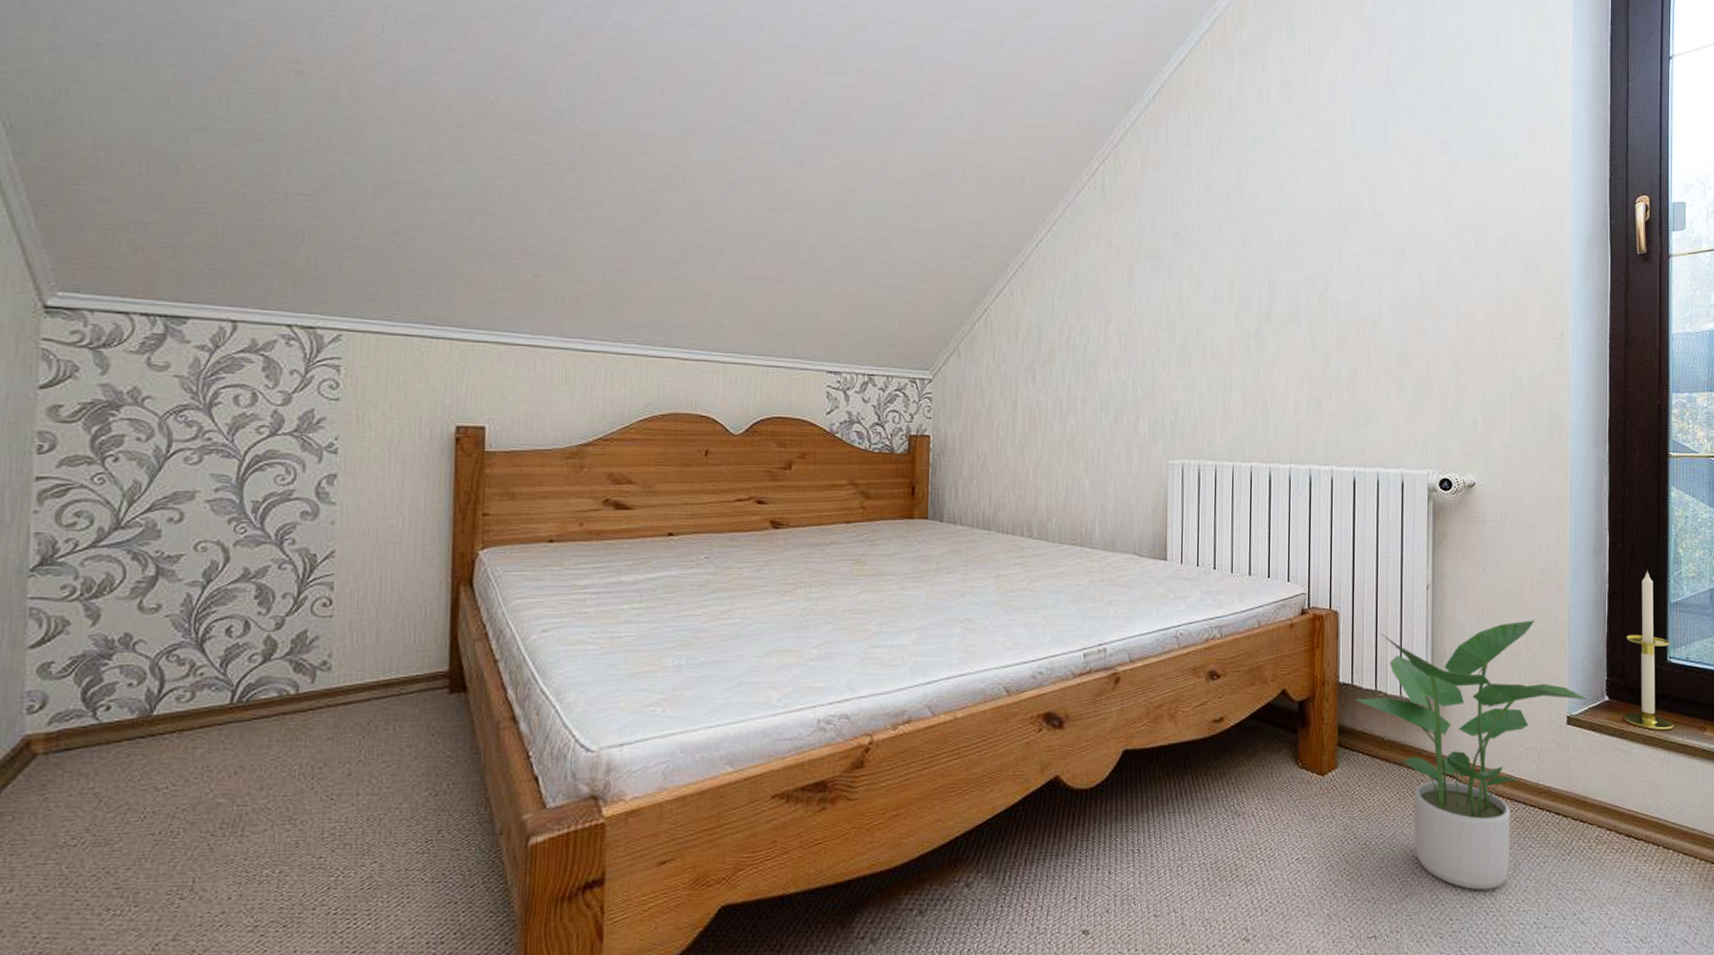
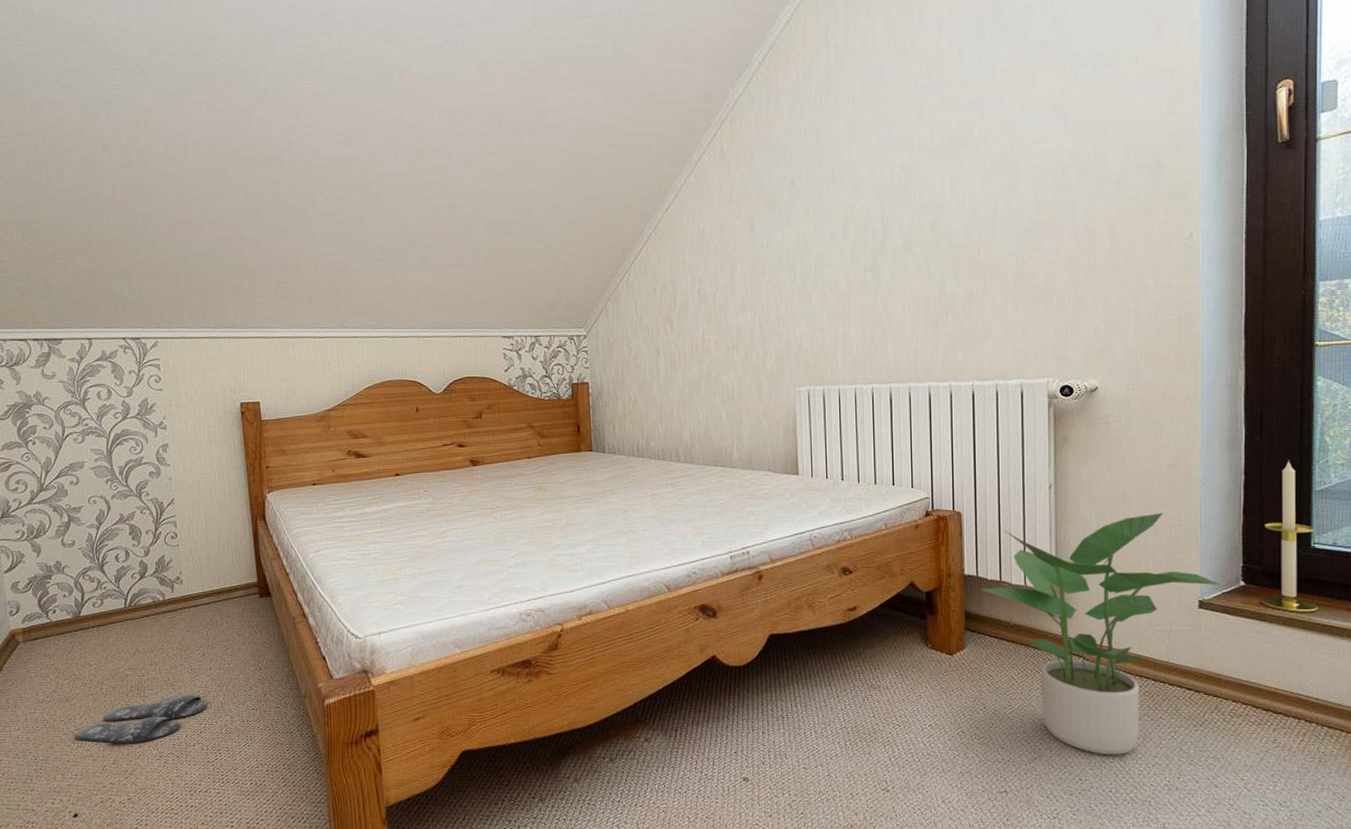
slippers: none [111,832,345,909] -> present [74,694,207,744]

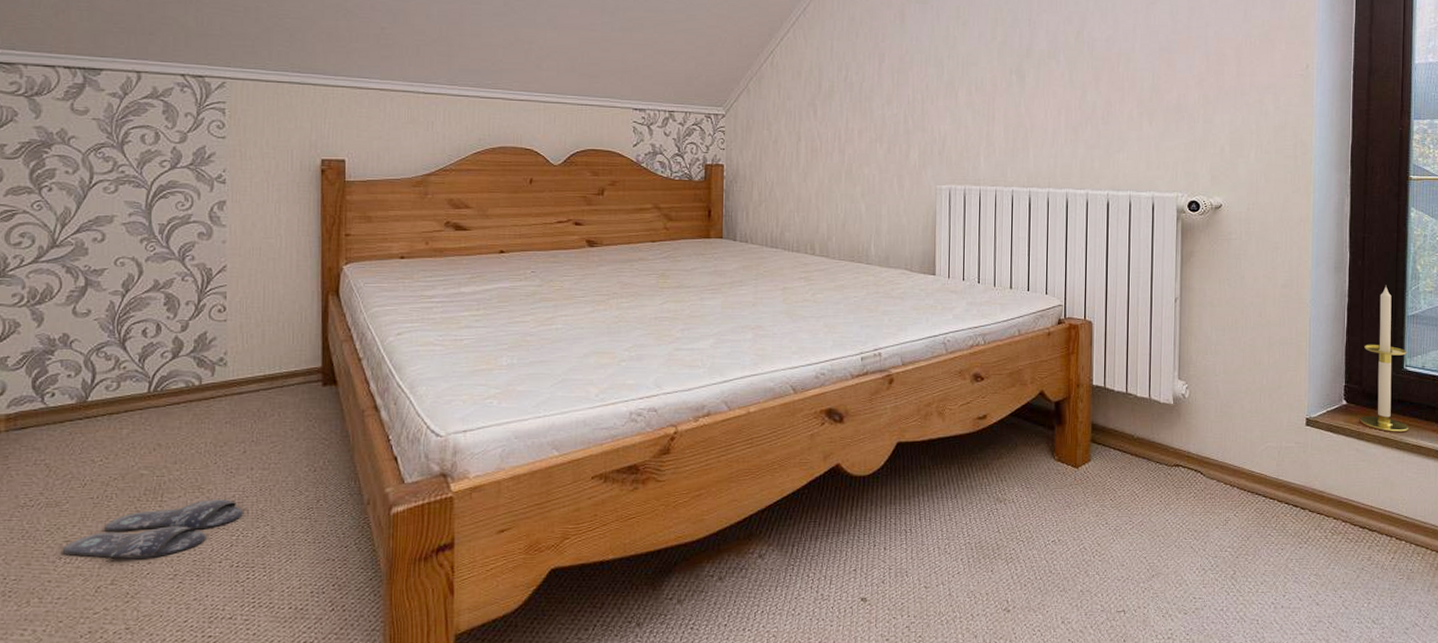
potted plant: present [981,513,1221,755] -> none [1108,330,1326,573]

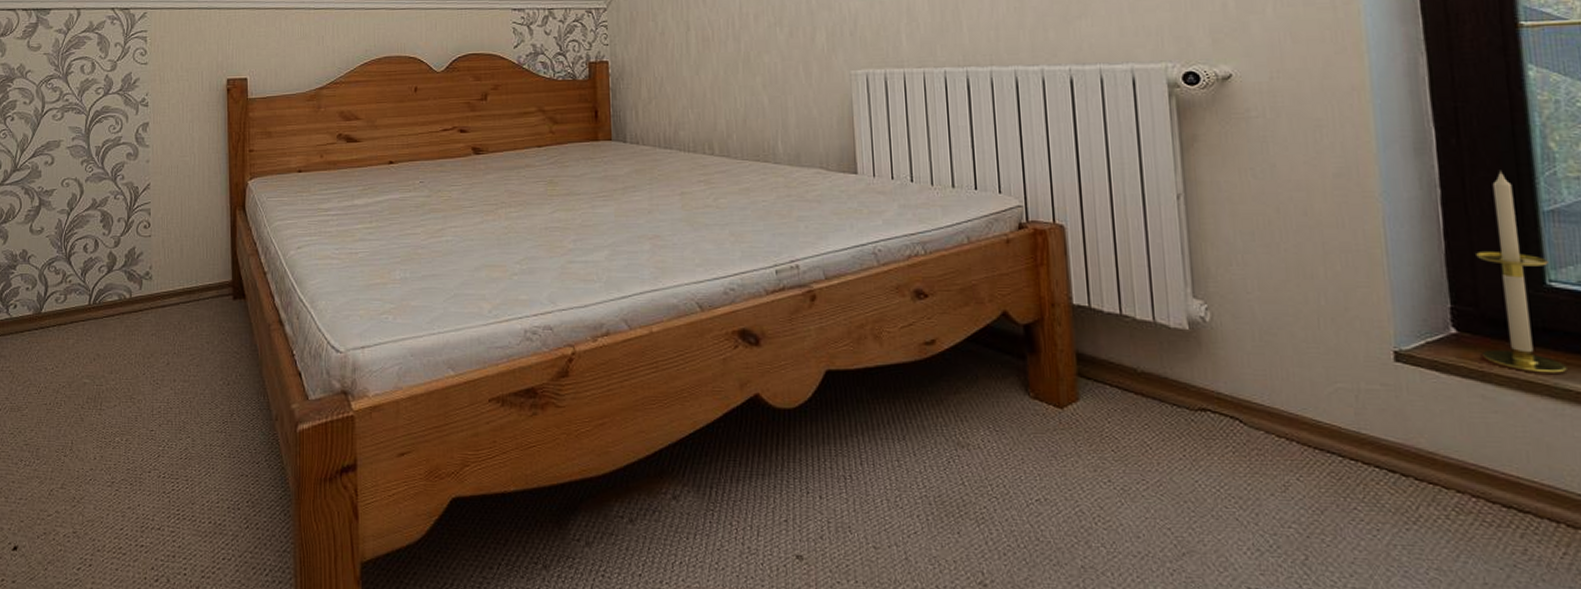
slippers: present [62,499,243,560] -> none [23,410,168,466]

